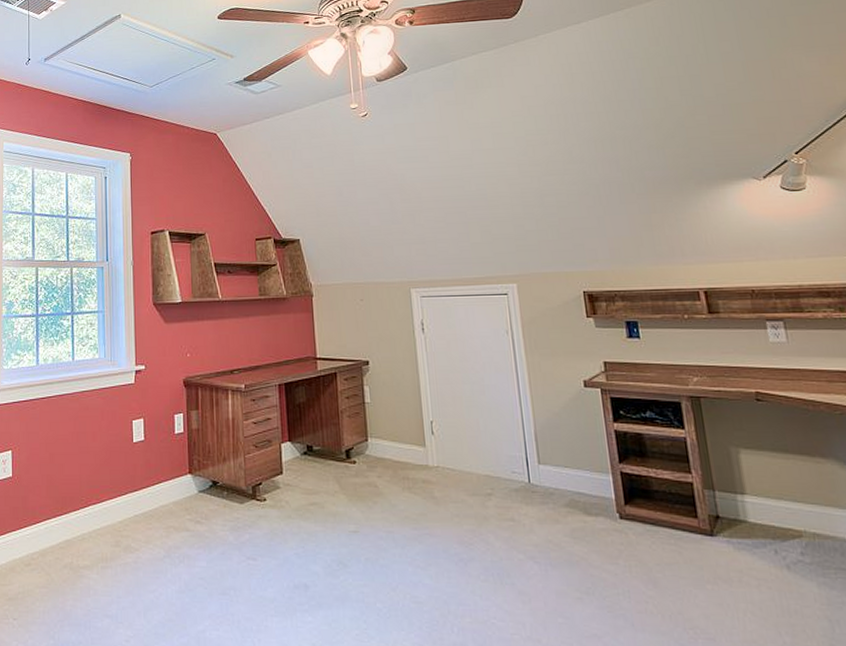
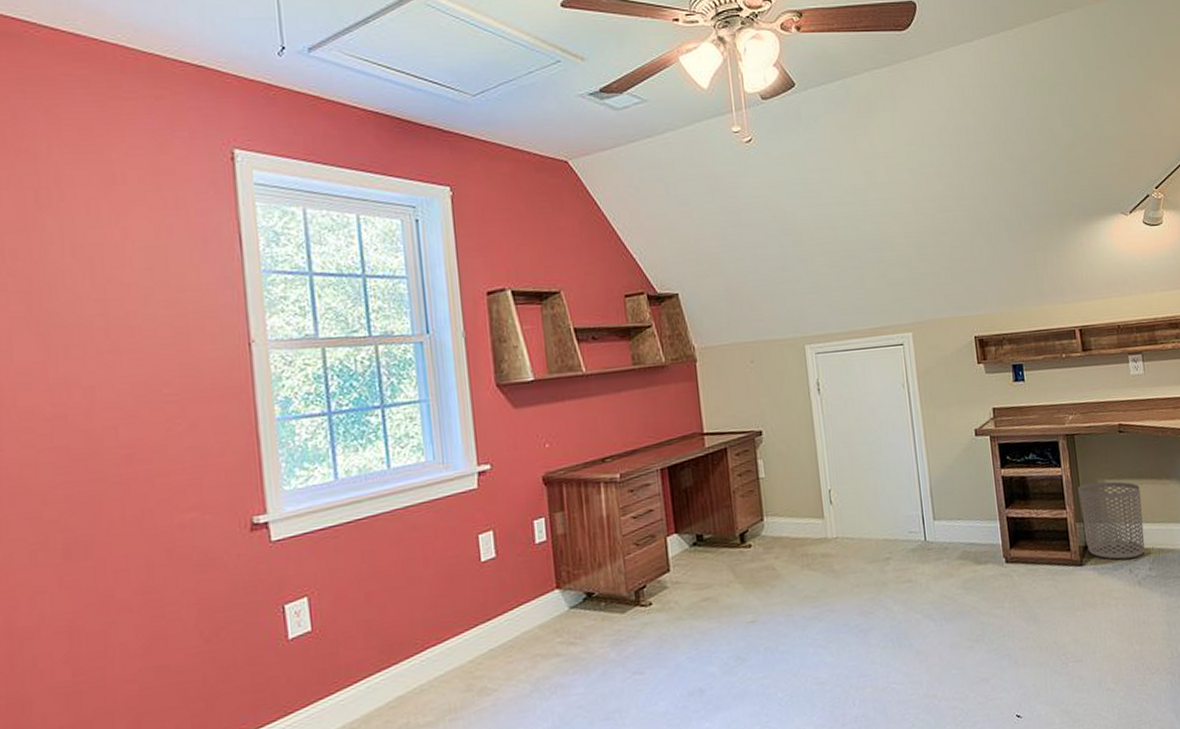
waste bin: none [705,450,794,537] -> present [1078,481,1145,560]

